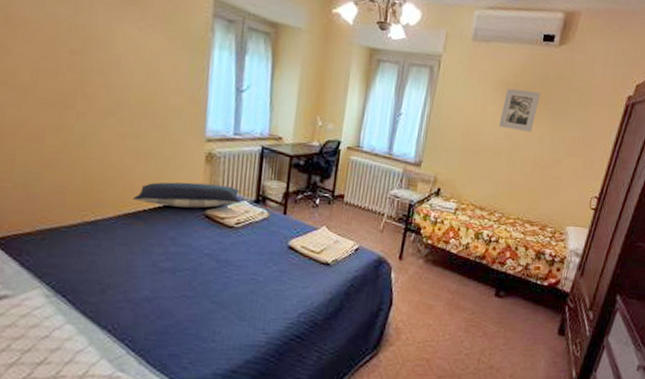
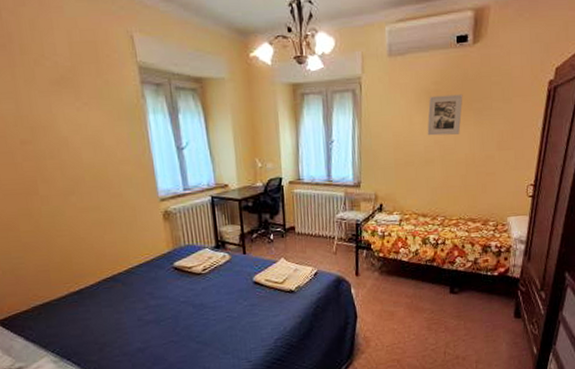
pillow: present [133,181,241,209] -> none [108,237,203,267]

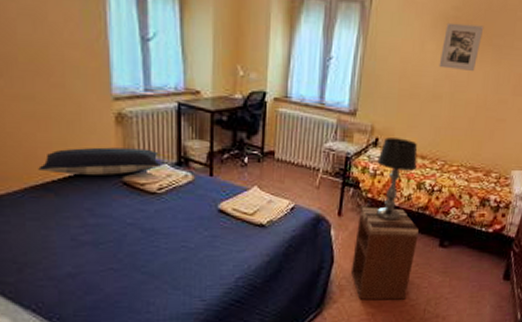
pillow: none [108,237,203,267] -> present [38,147,161,175]
nightstand: none [373,264,430,348] -> present [350,207,419,300]
table lamp: none [384,201,420,275] -> present [377,137,418,221]

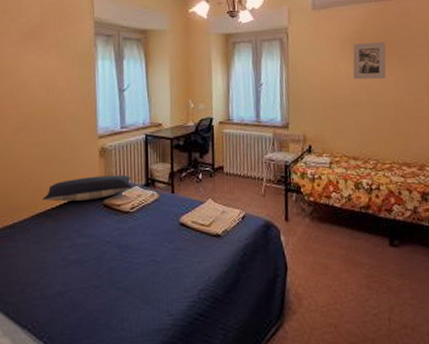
nightstand: present [350,207,419,300] -> none [305,210,367,310]
table lamp: present [377,137,418,221] -> none [313,143,351,223]

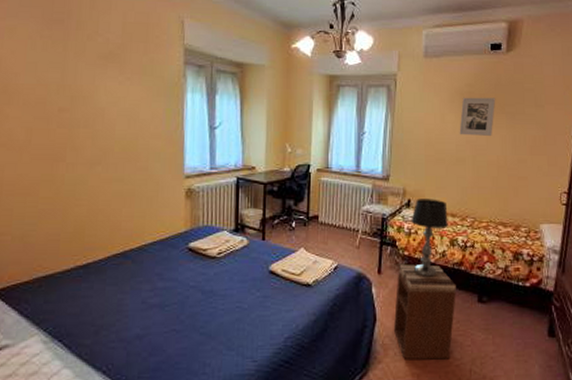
pillow: present [43,174,133,202] -> none [121,218,221,243]
nightstand: none [305,210,367,310] -> present [393,265,456,360]
table lamp: none [313,143,351,223] -> present [411,199,448,277]

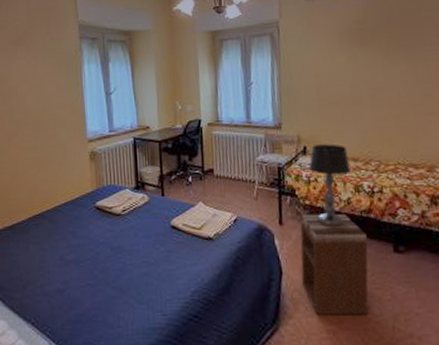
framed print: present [459,97,496,136] -> none [351,31,390,75]

